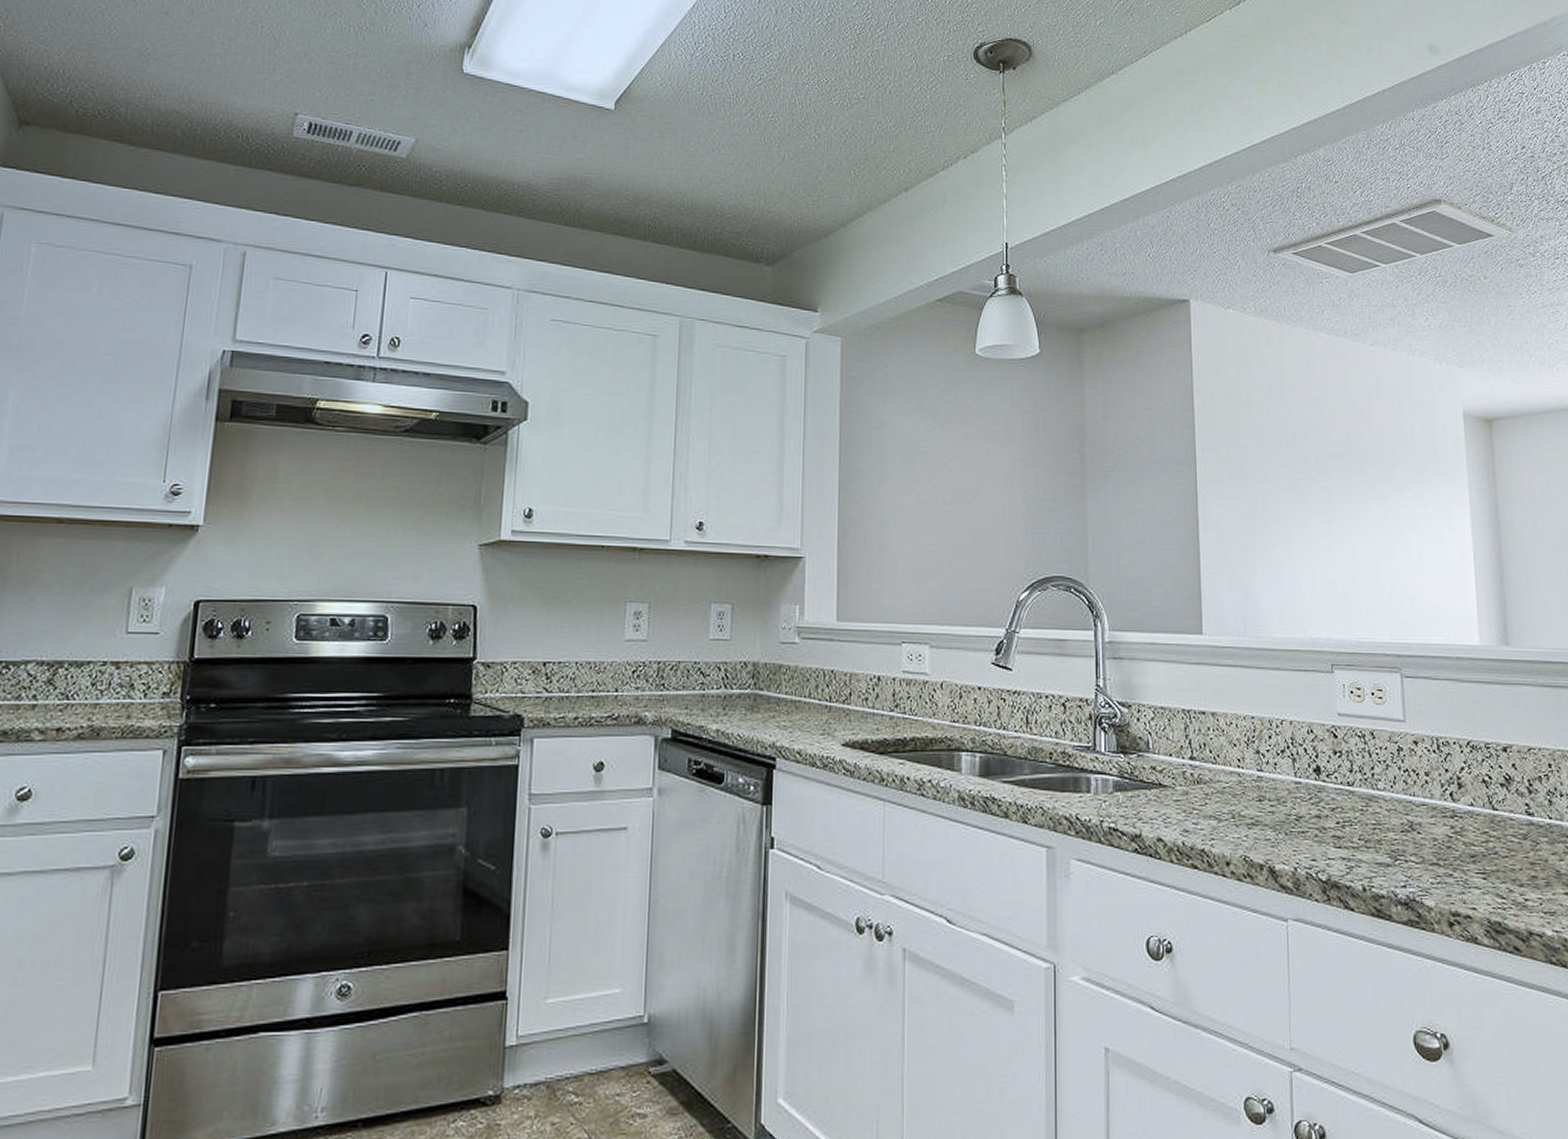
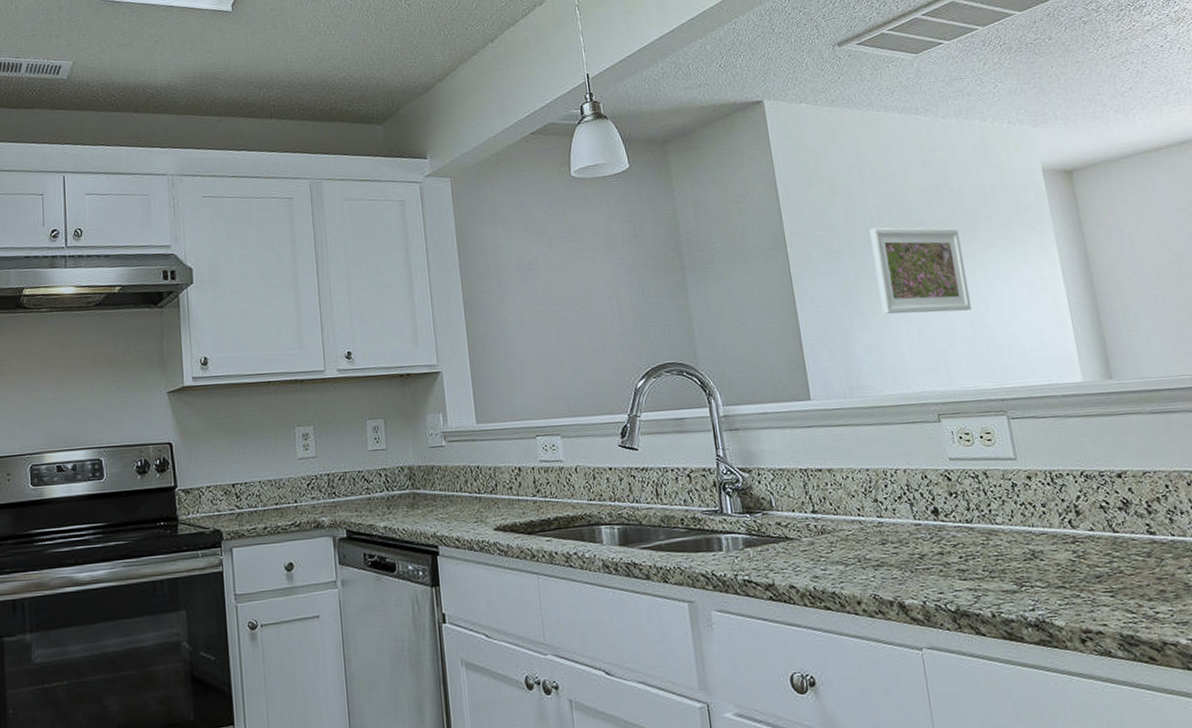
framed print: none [1283,454,1378,555] -> present [869,227,972,314]

